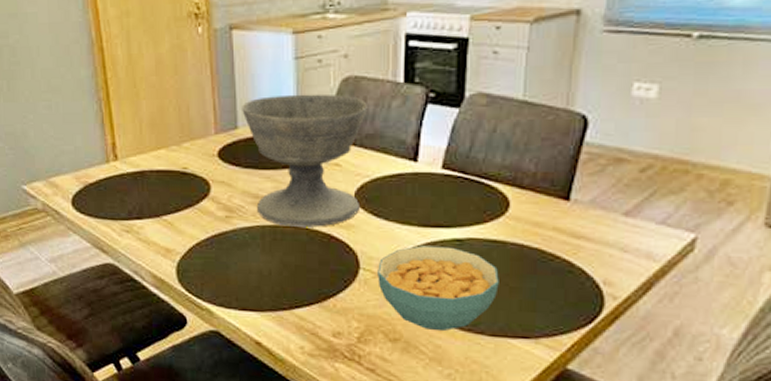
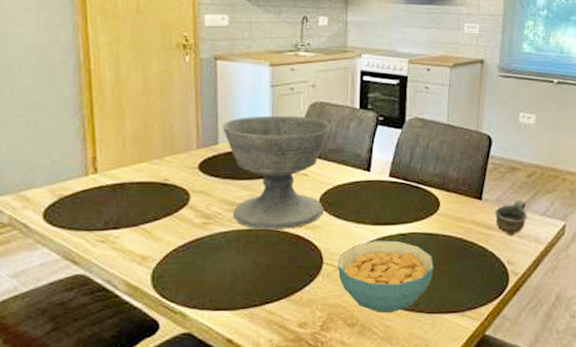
cup: none [588,201,638,249] -> present [495,199,528,236]

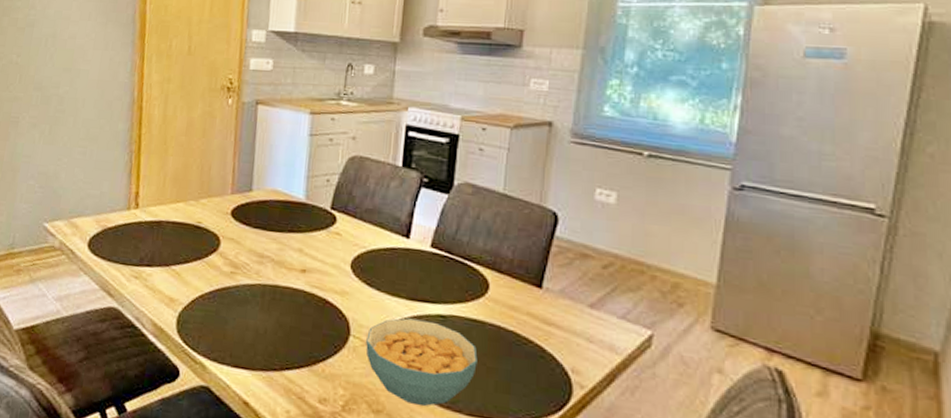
bowl: present [223,115,331,230] -> none [258,165,369,291]
cup: present [495,199,528,236] -> none [558,294,602,338]

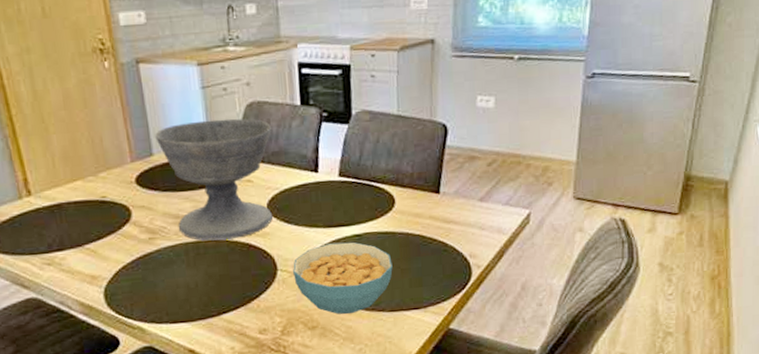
bowl: none [258,165,369,291] -> present [155,118,272,241]

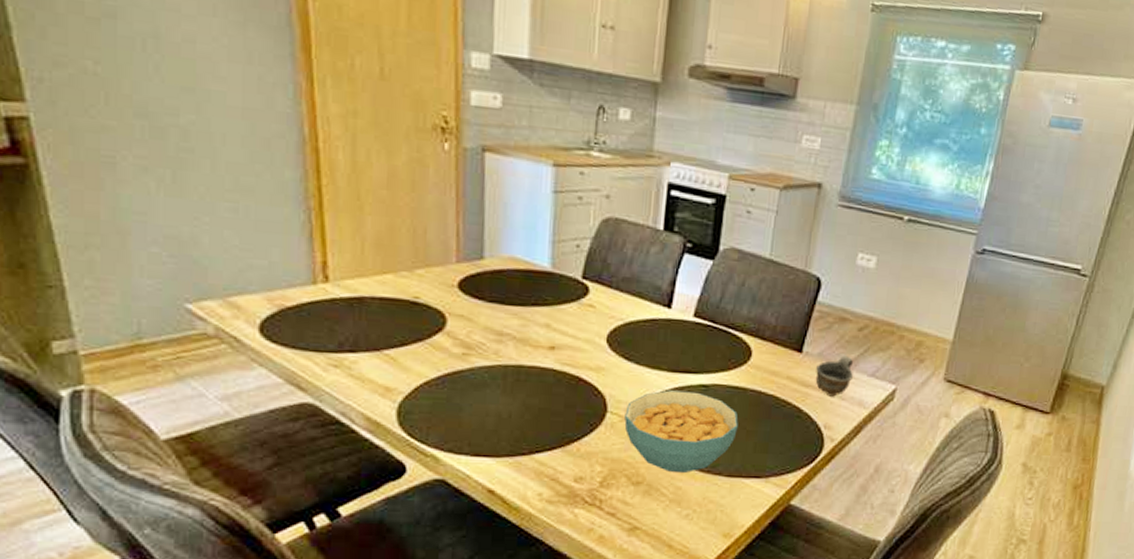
bowl: present [155,118,272,241] -> none [490,228,626,369]
cup: none [454,190,490,229] -> present [815,355,854,397]

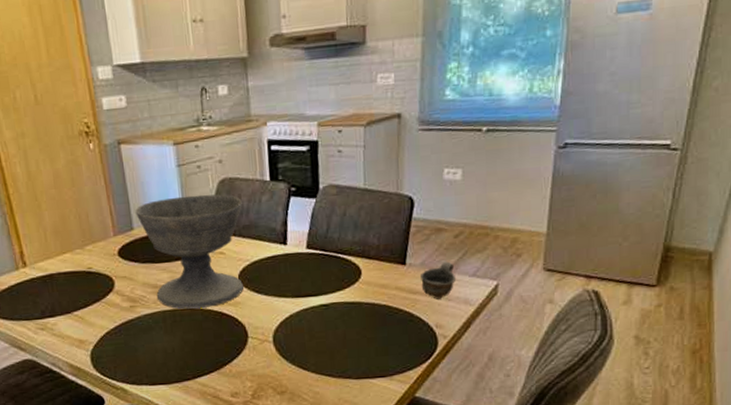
bowl: none [490,228,626,369] -> present [135,194,243,309]
cereal bowl: present [624,390,738,474] -> none [263,311,359,381]

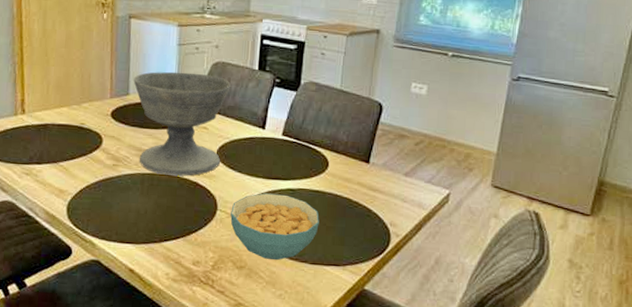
cereal bowl: none [263,311,359,381] -> present [230,193,319,261]
cup: present [421,261,457,300] -> none [381,165,413,200]

